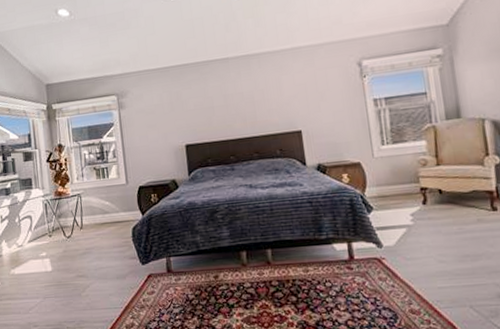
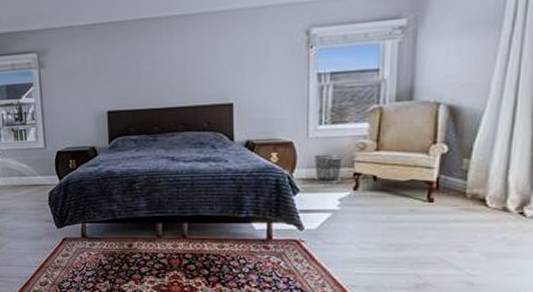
waste bin: none [382,171,410,200] -> present [314,154,343,184]

